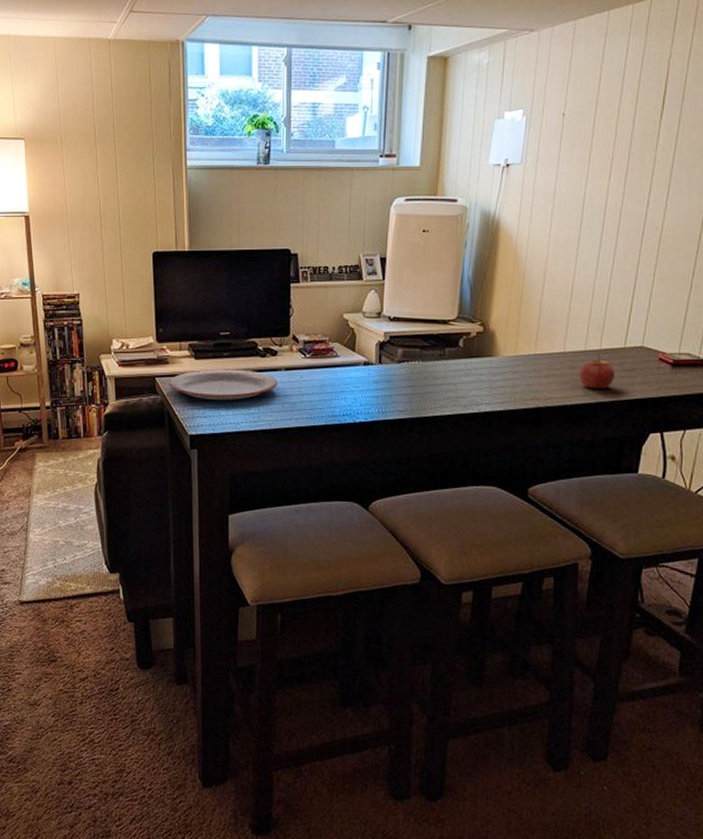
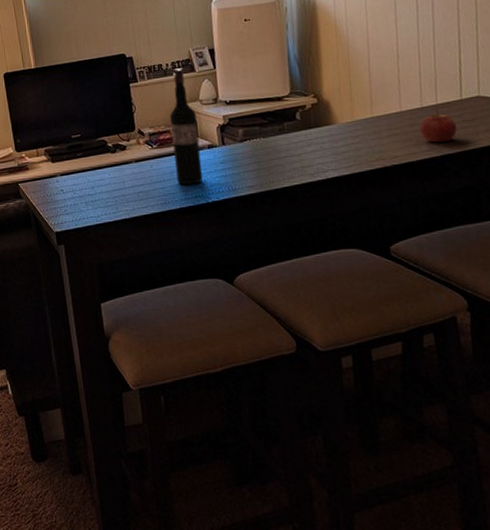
plate: present [169,369,278,401] -> none [31,166,131,198]
wine bottle: none [326,274,357,402] -> present [170,68,204,185]

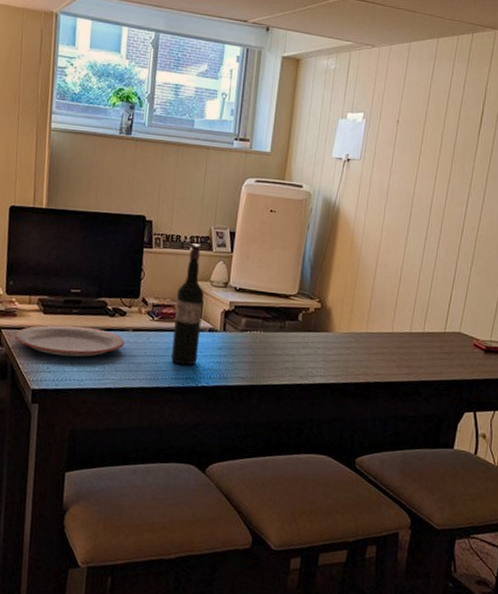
plate: none [31,166,131,198] -> present [14,325,125,357]
apple: present [419,109,458,143] -> none [404,337,436,369]

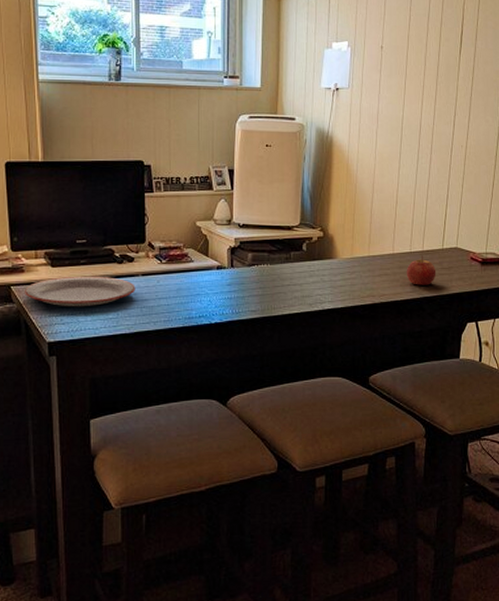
wine bottle: present [171,243,204,366] -> none [183,184,209,304]
apple: none [404,337,436,369] -> present [406,255,437,285]

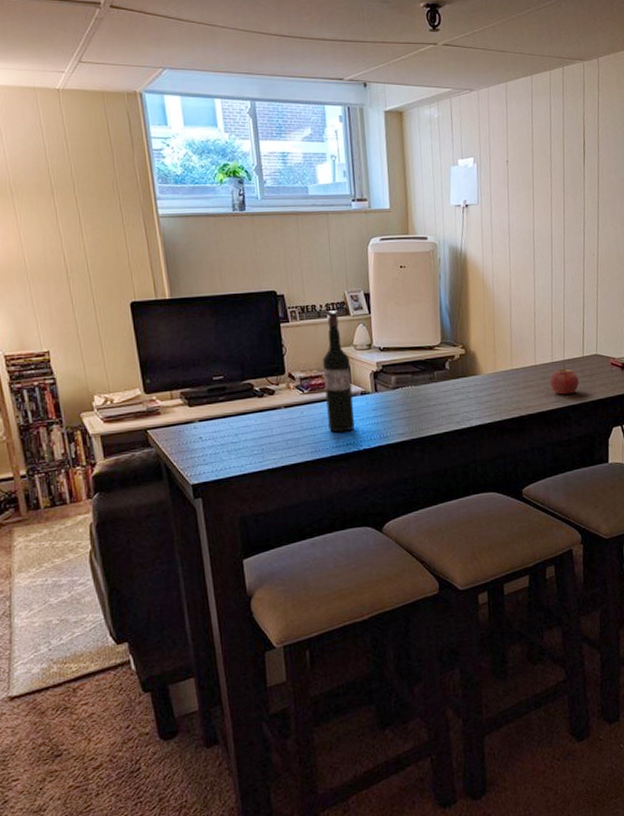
plate: present [25,276,135,307] -> none [163,412,279,447]
wine bottle: none [183,184,209,304] -> present [323,310,356,433]

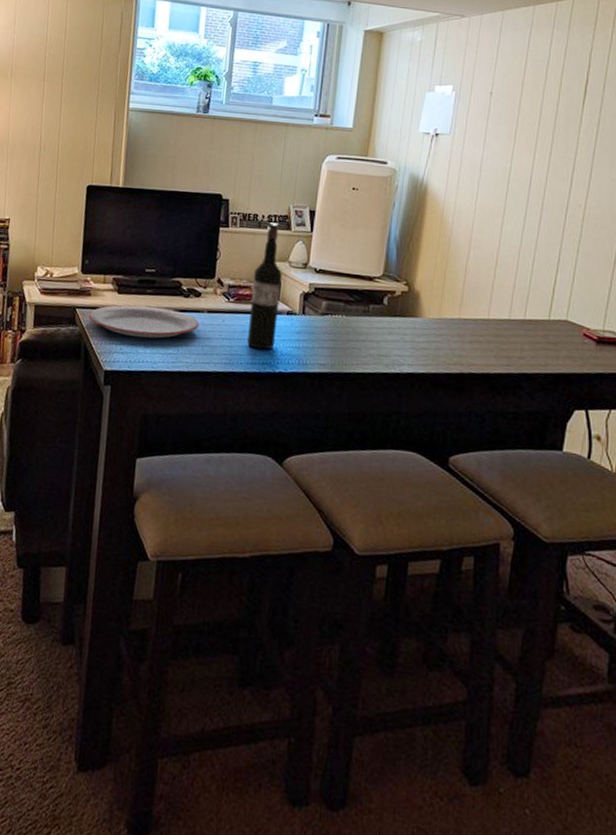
plate: none [163,412,279,447] -> present [88,304,199,339]
apple: present [549,365,579,395] -> none [502,325,540,360]

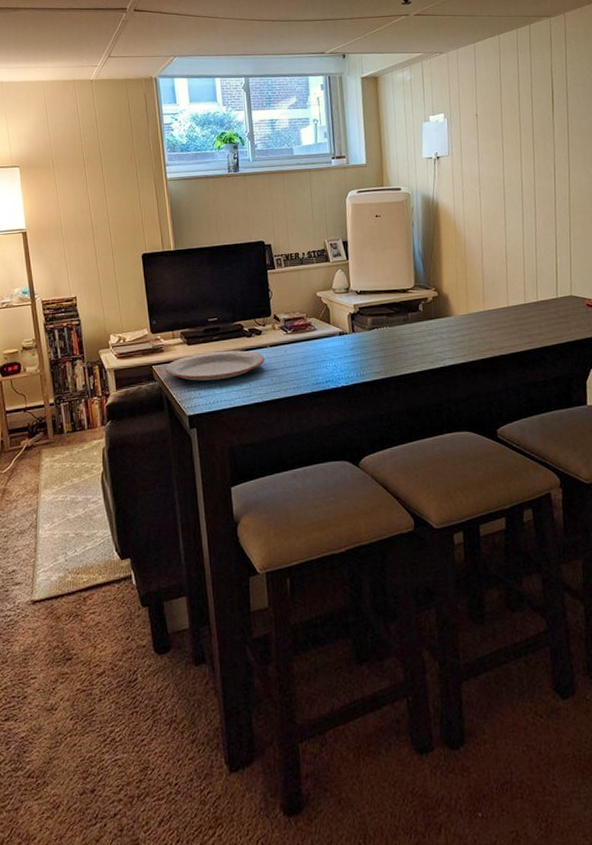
wine bottle: present [247,222,282,350] -> none [305,257,334,370]

